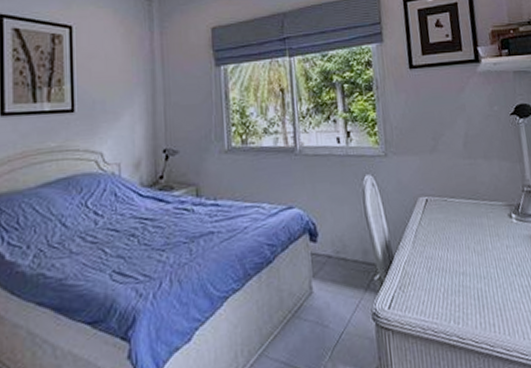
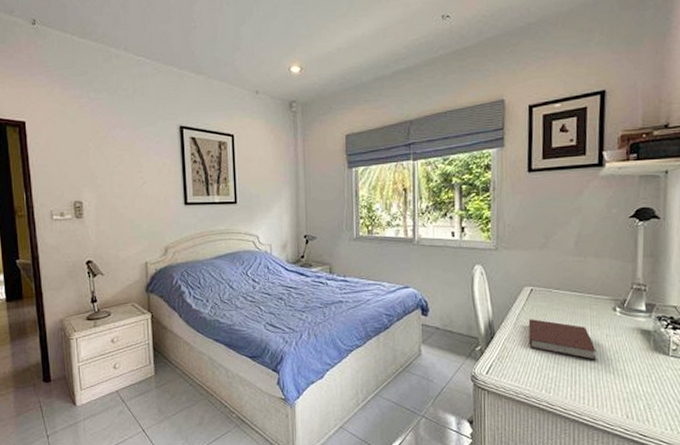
notebook: none [427,234,501,278] -> present [528,319,597,360]

